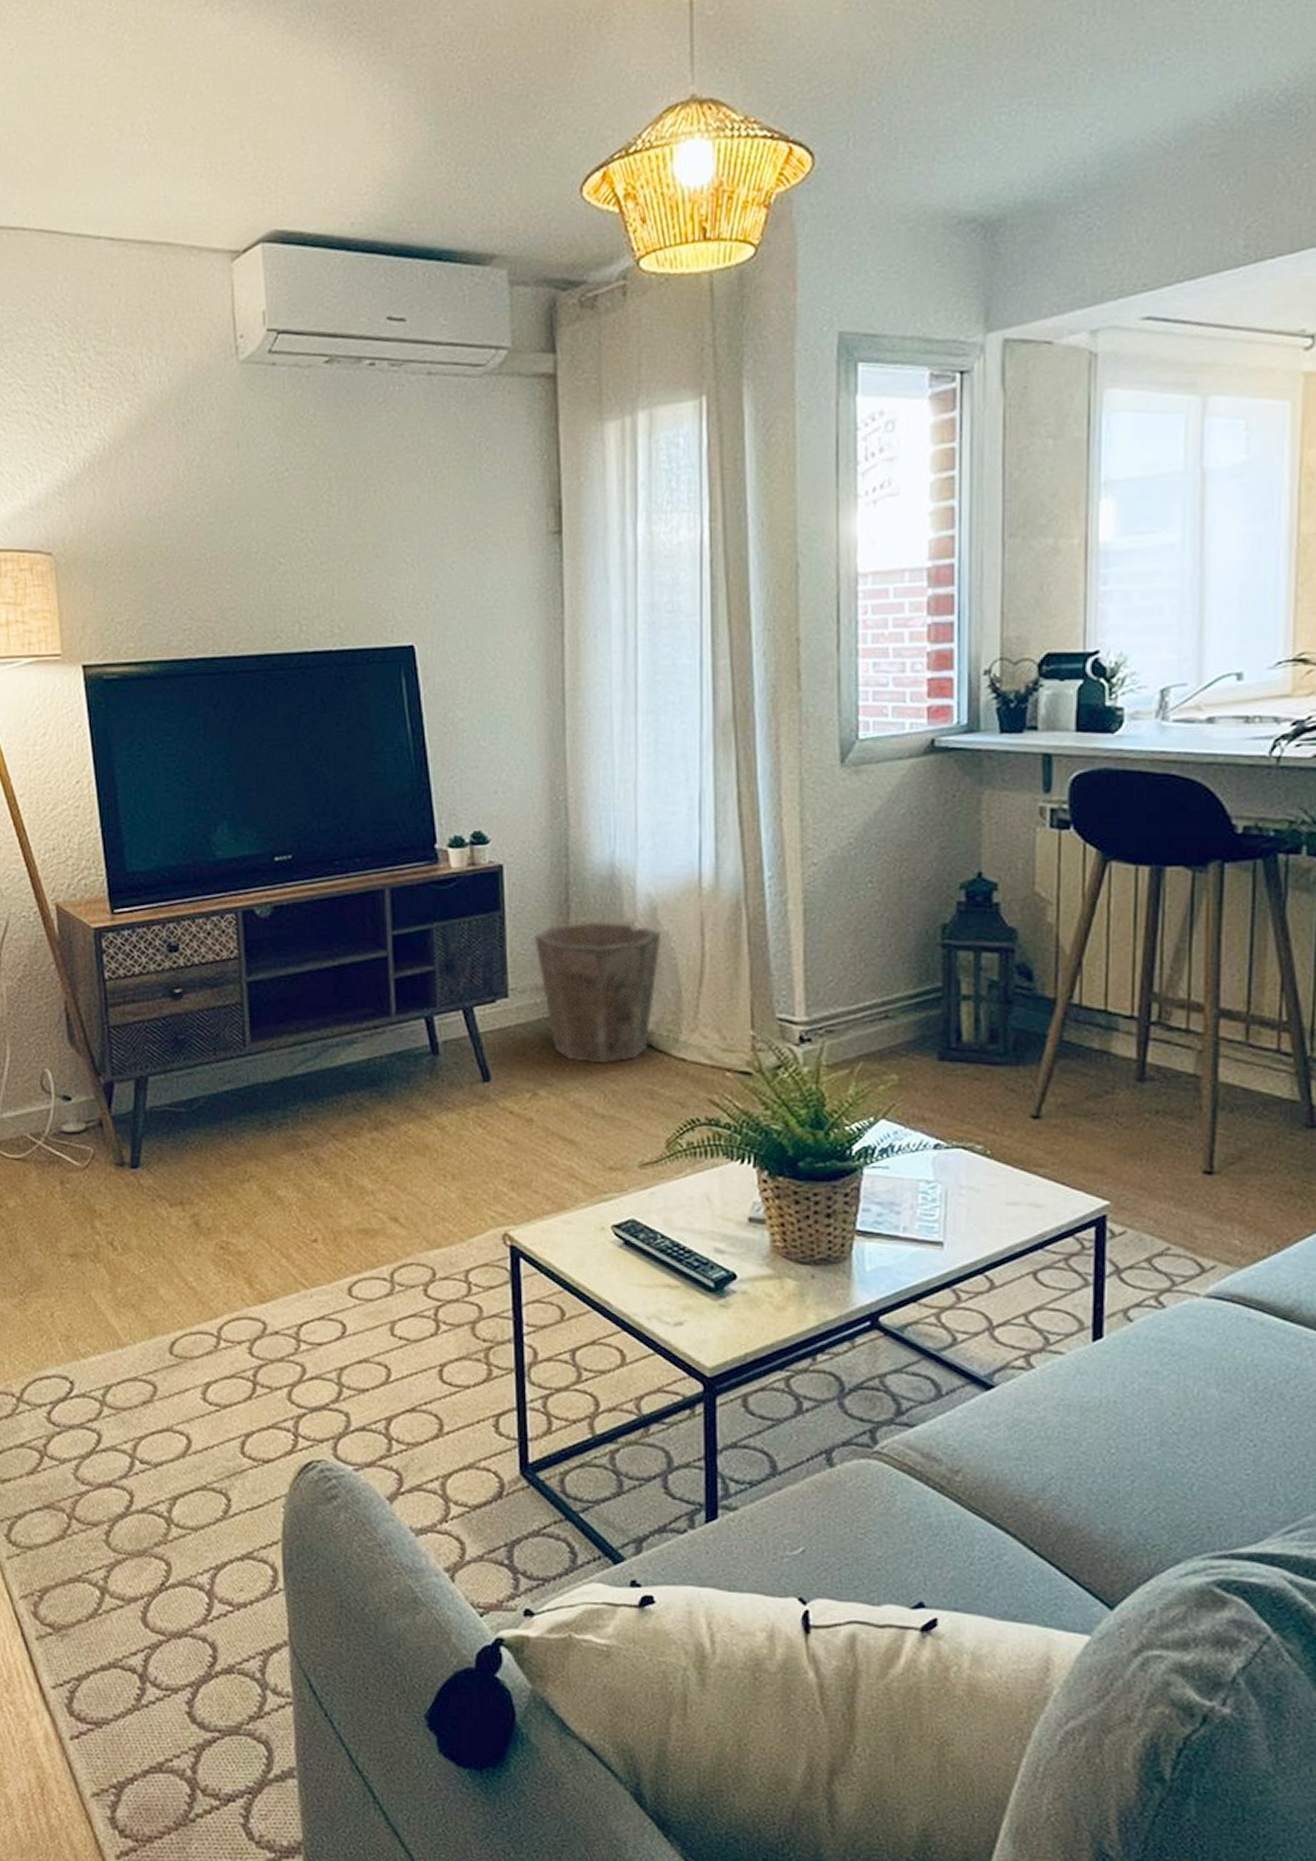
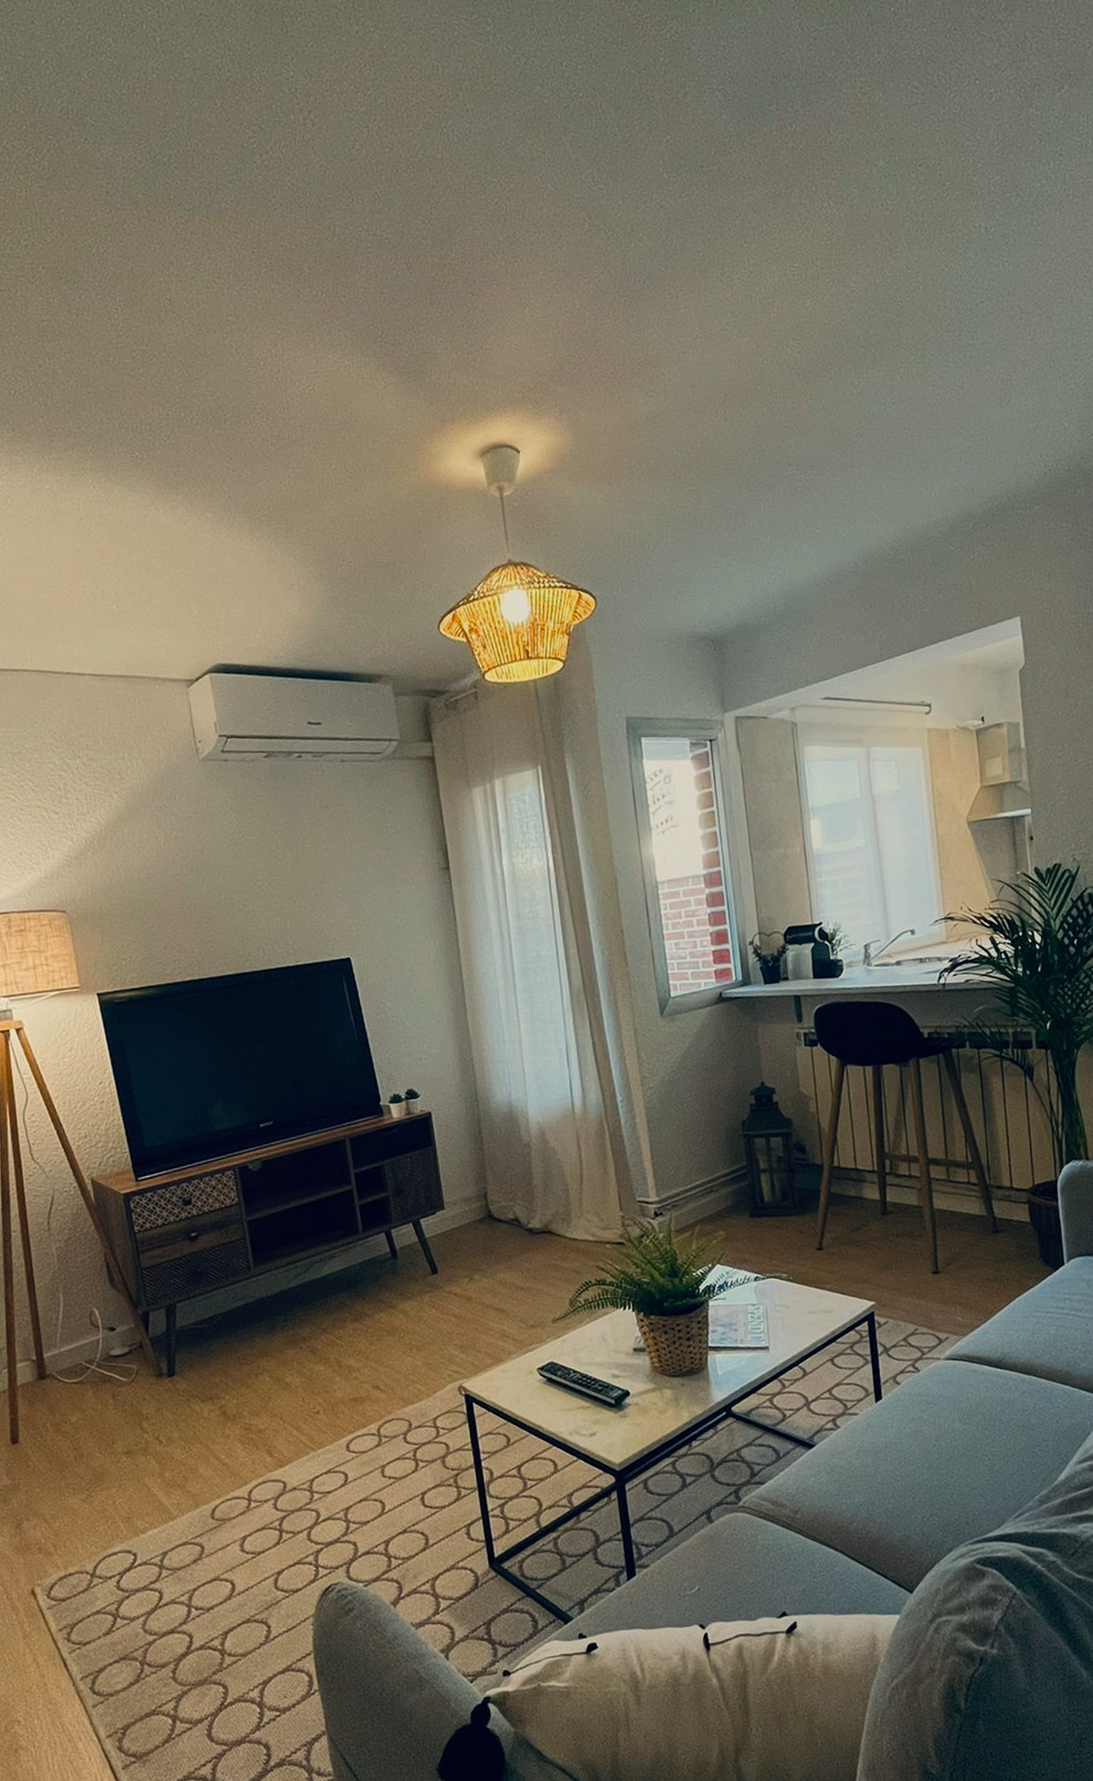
waste bin: present [534,921,662,1064] -> none [459,1144,551,1251]

